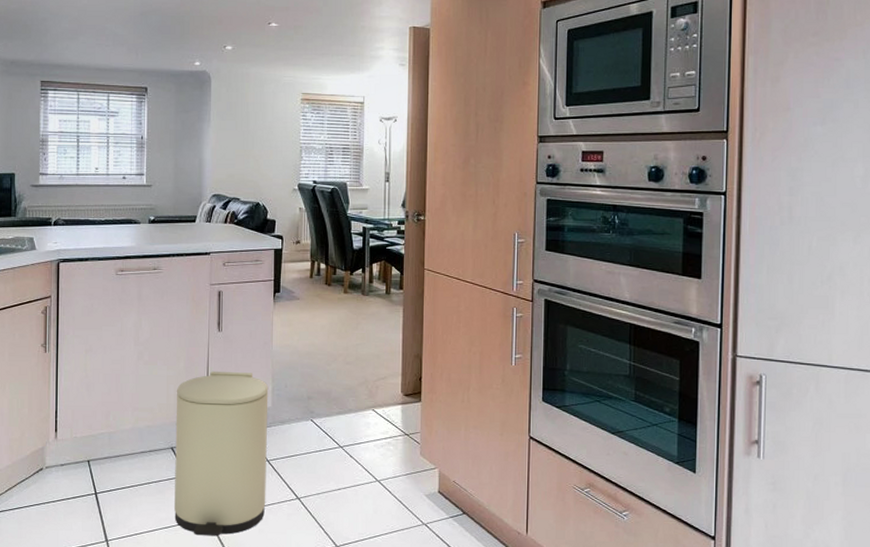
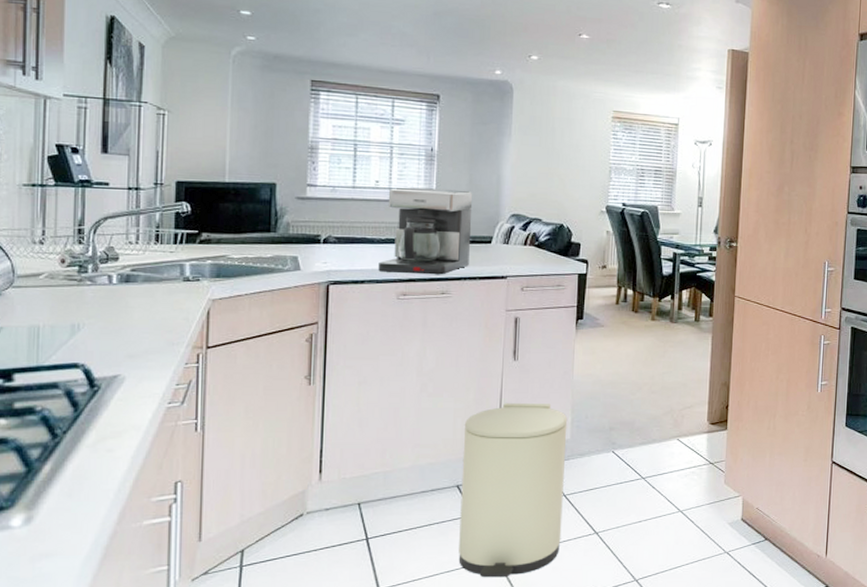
coffee maker: none [100,173,178,252] -> present [378,187,473,275]

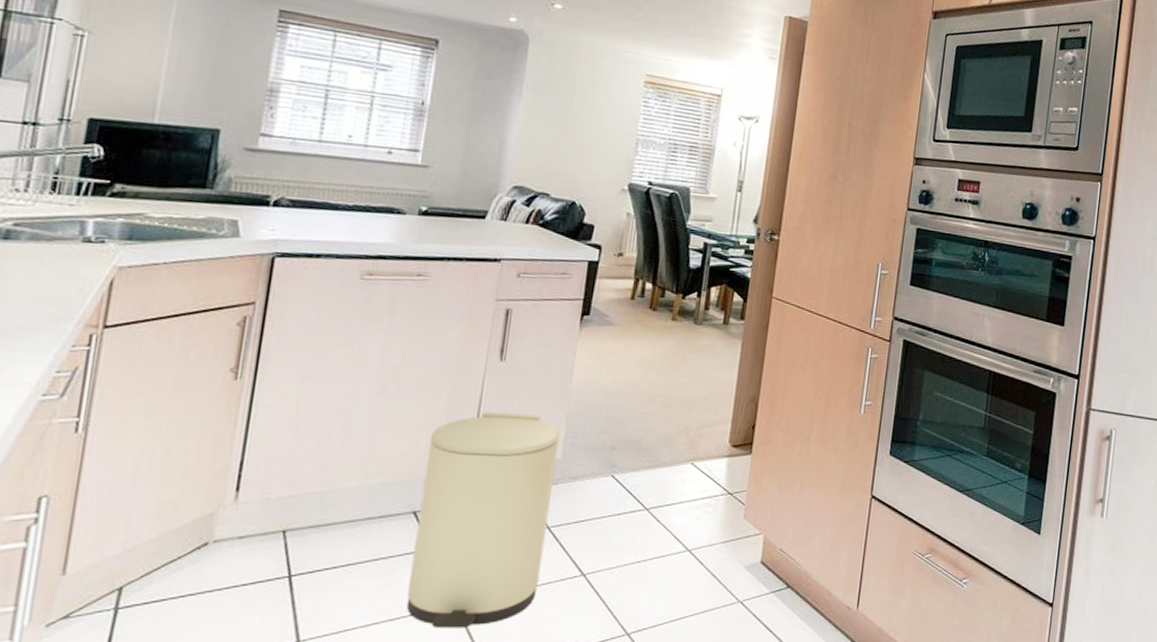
coffee maker: present [378,187,473,275] -> none [340,145,469,253]

